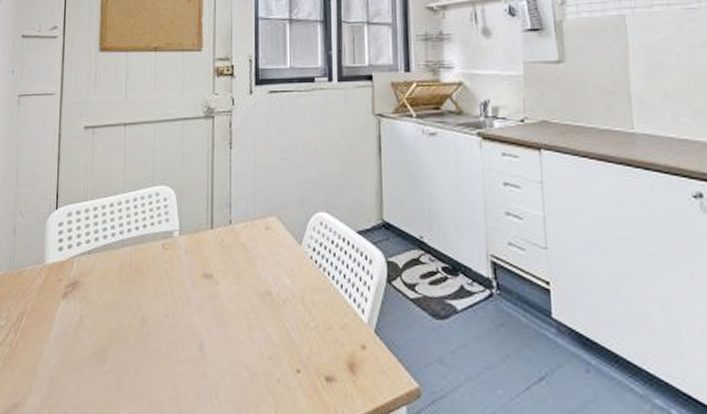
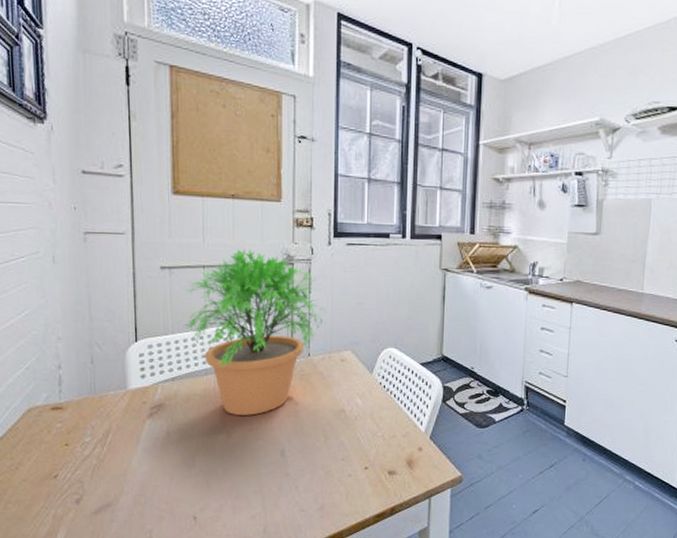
potted plant: none [103,103,248,297] -> present [184,249,326,415]

